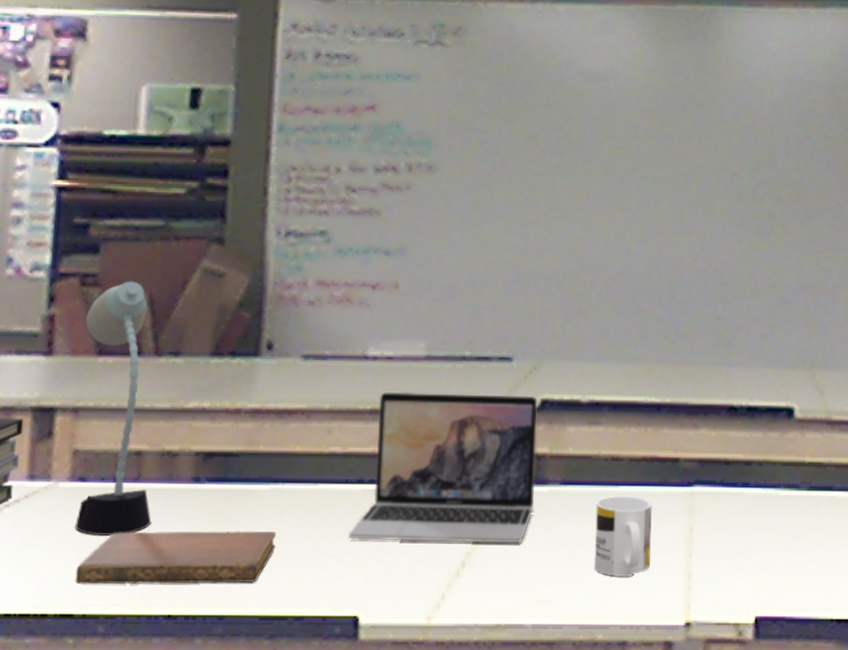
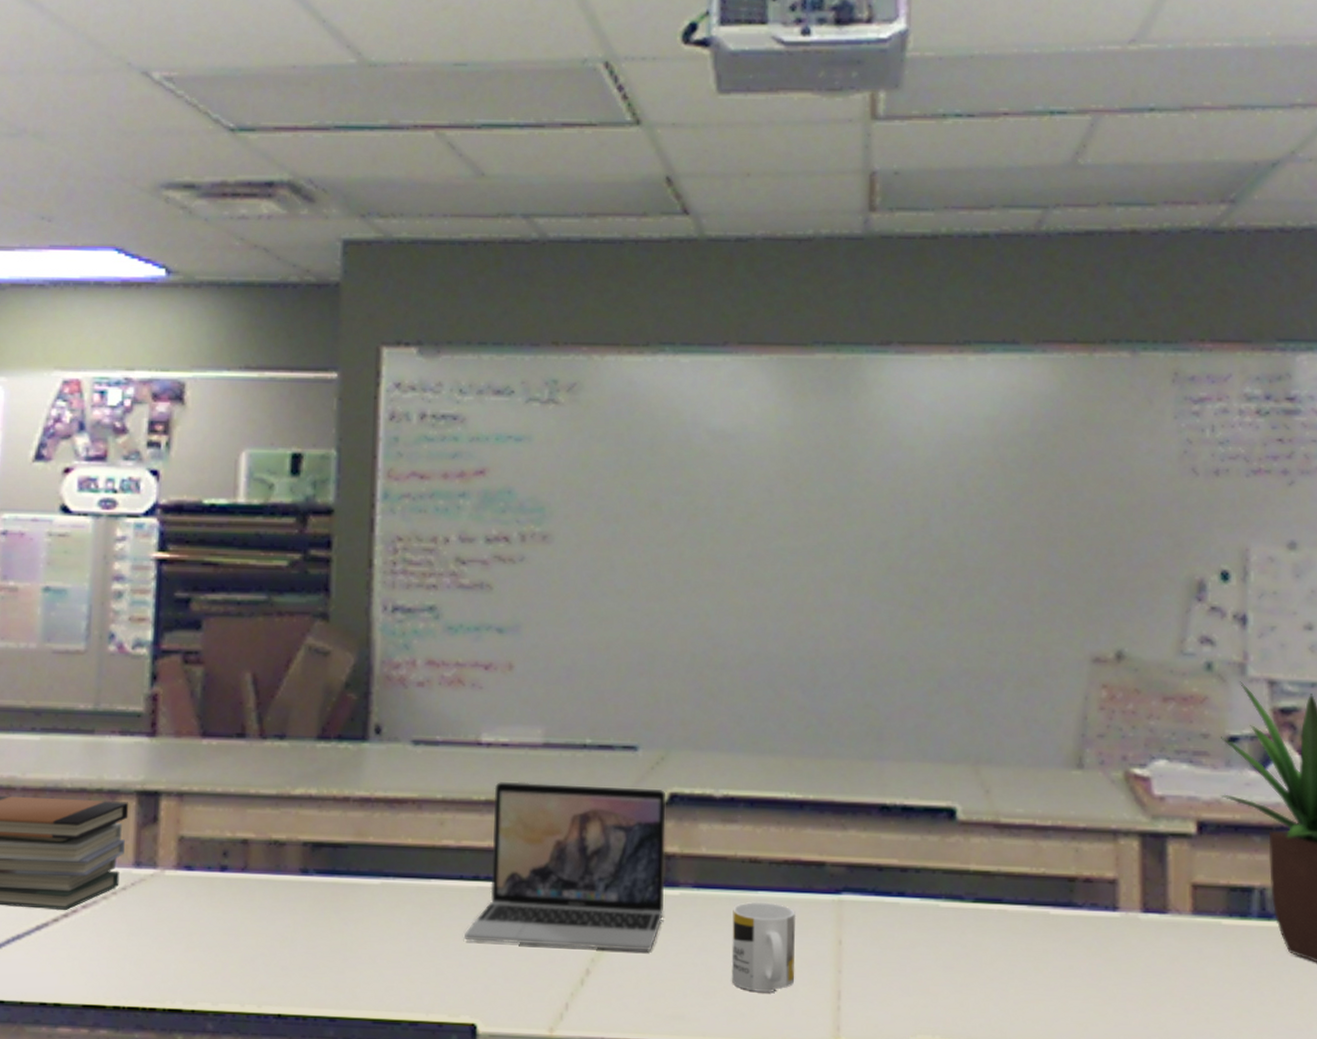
desk lamp: present [75,281,152,536] -> none [182,659,260,928]
notebook: present [75,530,277,585] -> none [183,925,389,983]

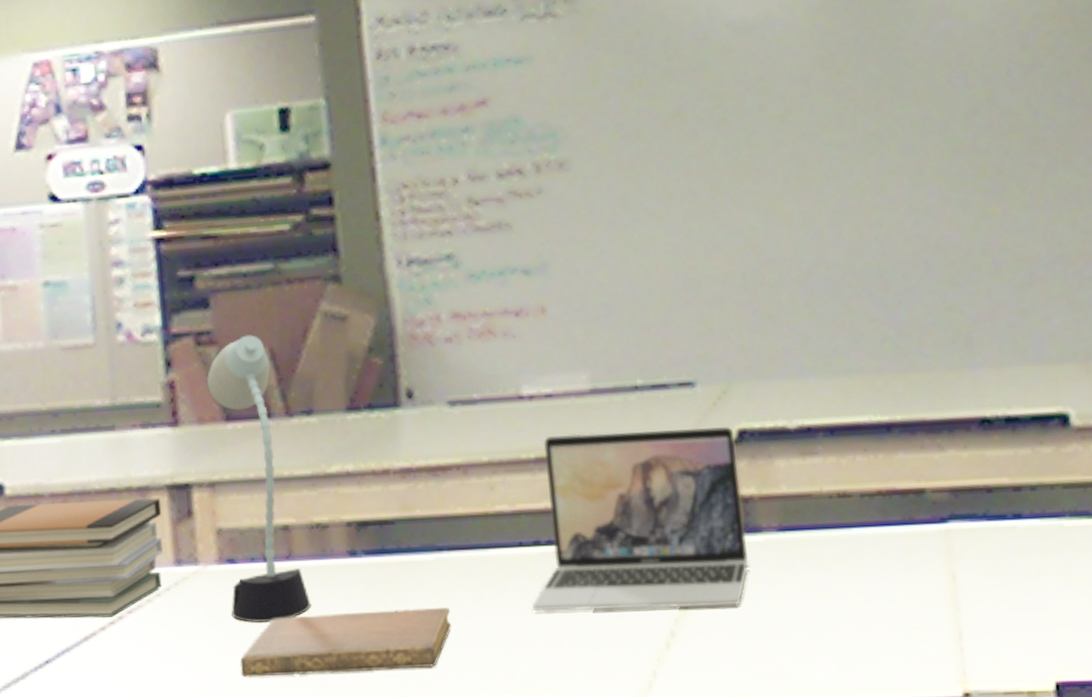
desk lamp: none [182,659,260,928] -> present [207,335,312,623]
notebook: none [183,925,389,983] -> present [239,607,451,678]
mug: present [731,902,795,992] -> none [826,540,908,640]

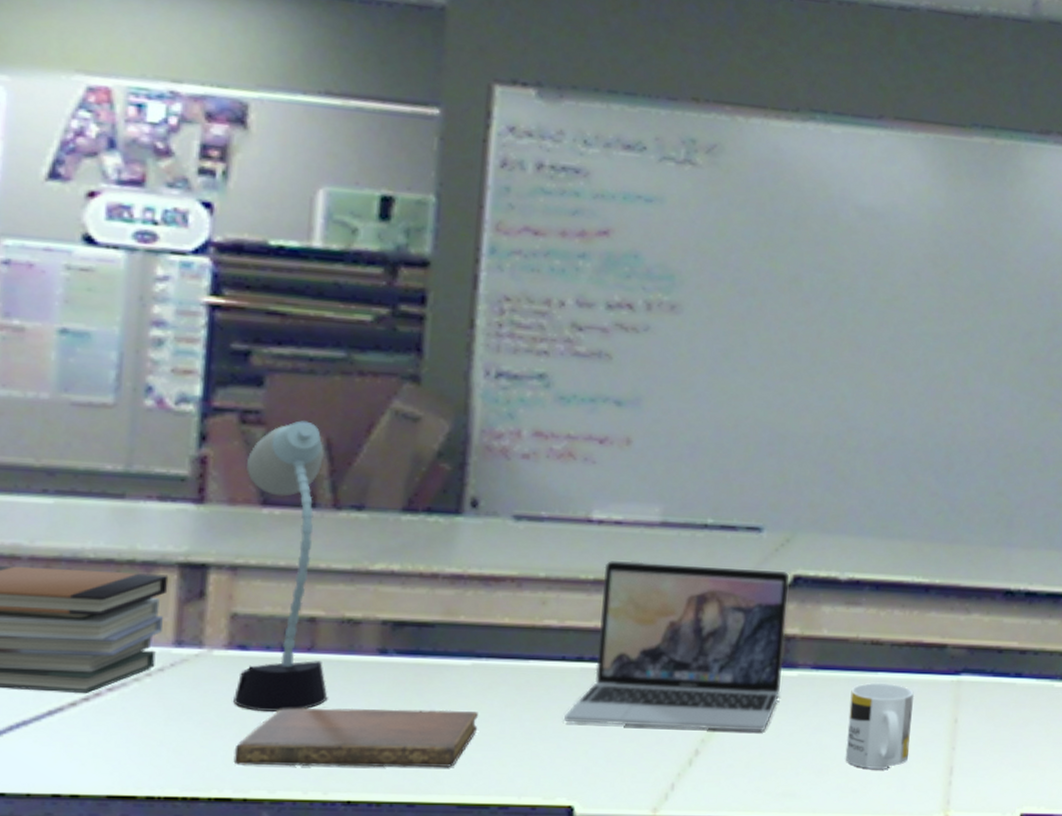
mug: none [826,540,908,640] -> present [845,683,914,769]

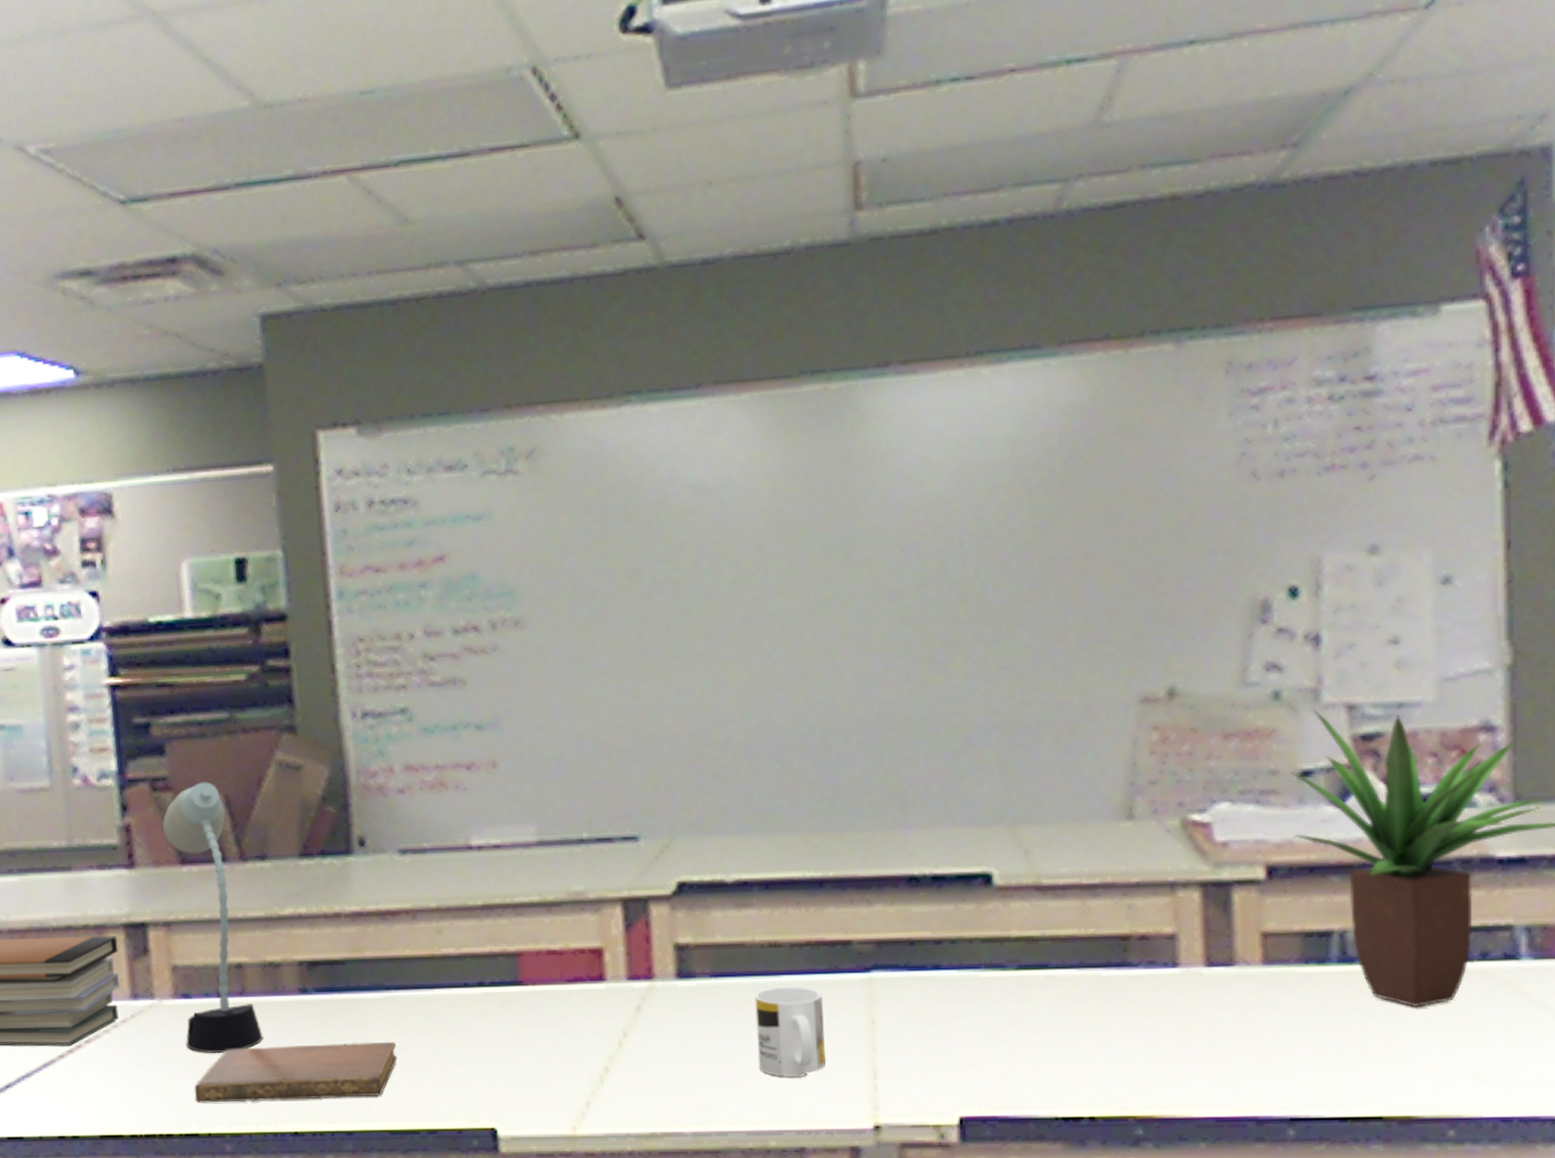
laptop: present [564,561,790,732] -> none [475,879,681,1047]

